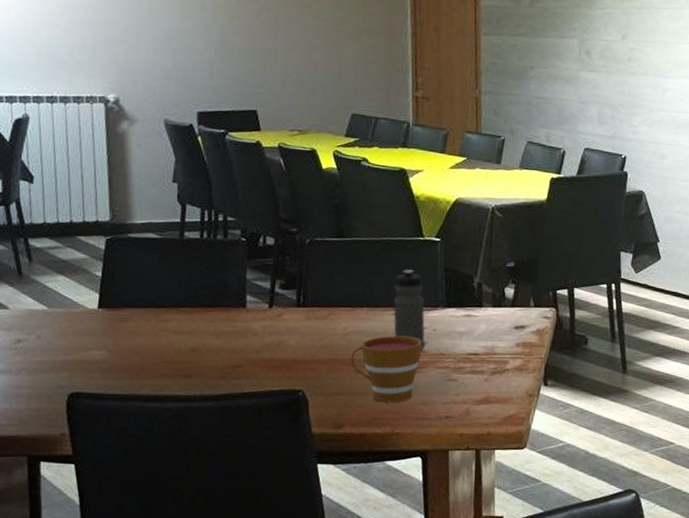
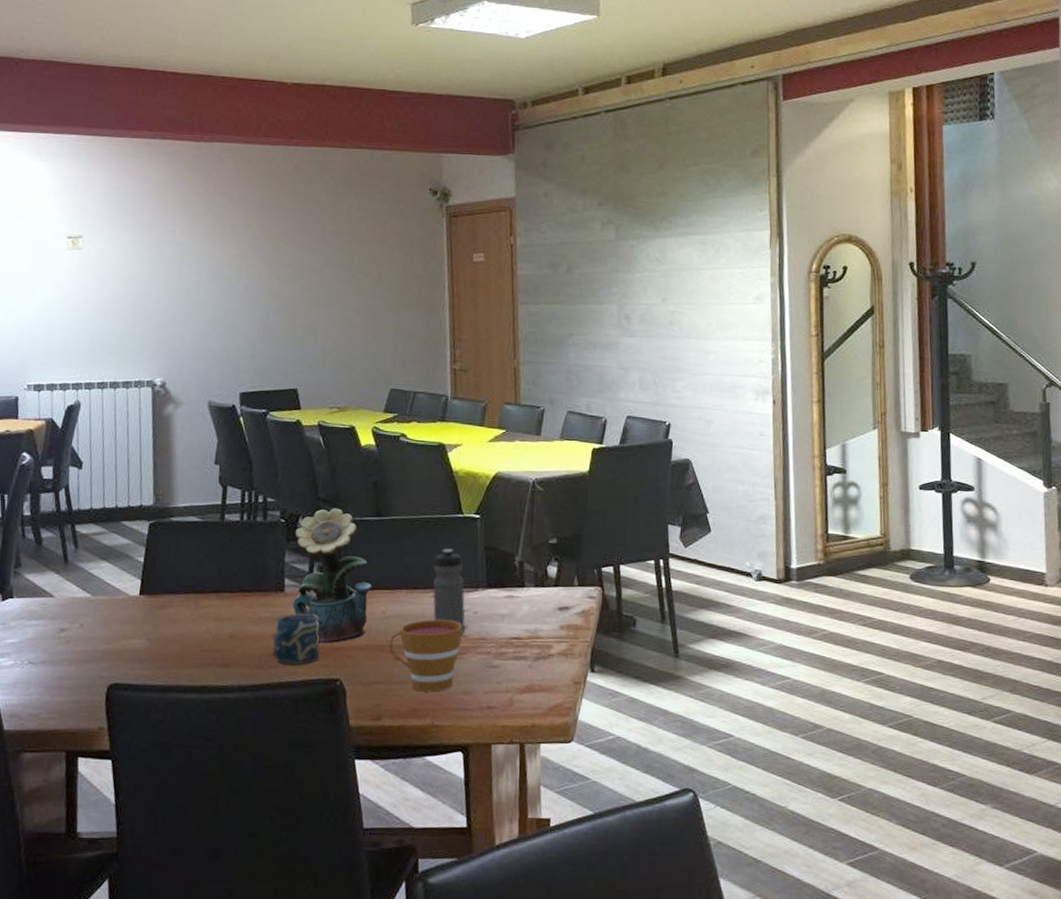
cup: none [235,328,283,377] -> present [273,614,320,666]
potted flower: none [255,228,334,357] -> present [293,508,372,644]

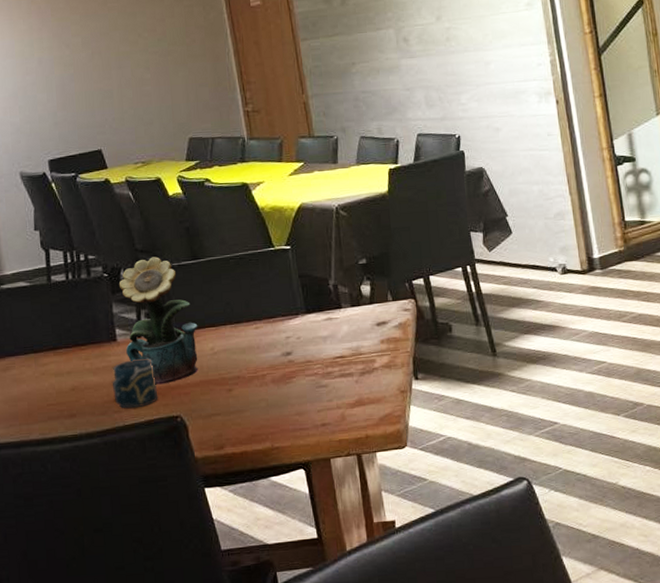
cup: present [389,619,462,692] -> none [222,348,289,418]
water bottle: present [433,548,465,635] -> none [252,281,291,361]

